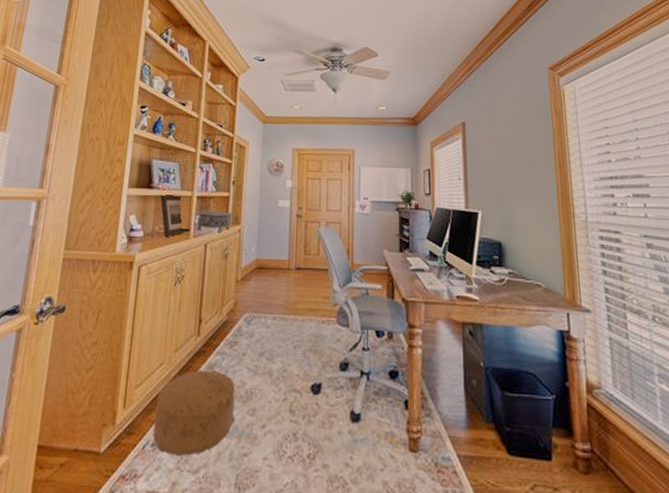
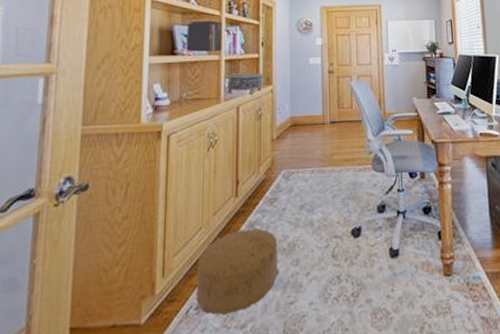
picture frame: present [160,194,190,238] -> none [185,60,220,104]
books: none [161,157,197,188] -> present [186,21,223,52]

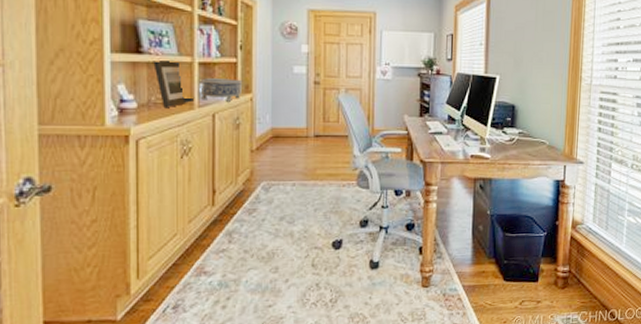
picture frame: none [185,60,220,104] -> present [153,61,193,109]
books: present [186,21,223,52] -> none [153,17,195,53]
pouf: present [195,227,280,315] -> none [172,236,258,314]

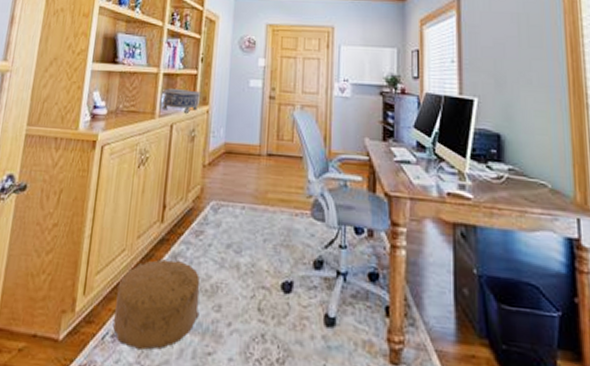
picture frame: present [153,61,193,109] -> none [125,70,155,117]
pouf: none [172,236,258,314] -> present [113,259,200,350]

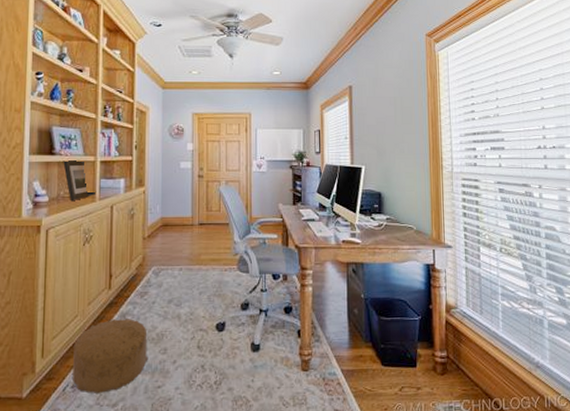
picture frame: none [125,70,155,117] -> present [63,160,95,202]
decorative bowl: present [162,88,201,113] -> none [102,174,137,195]

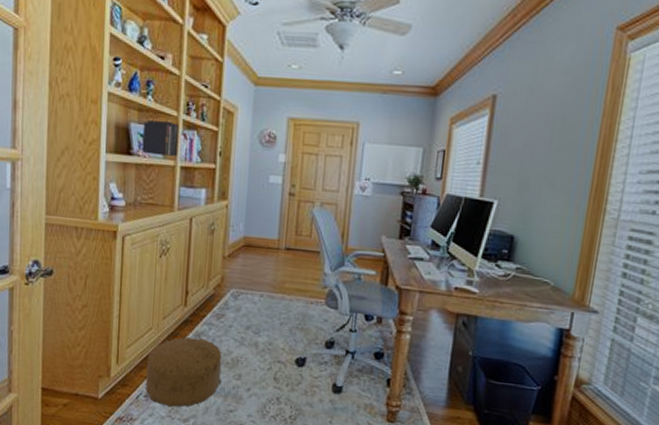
books: none [63,124,98,153] -> present [142,120,180,157]
picture frame: present [63,160,95,202] -> none [141,162,174,209]

